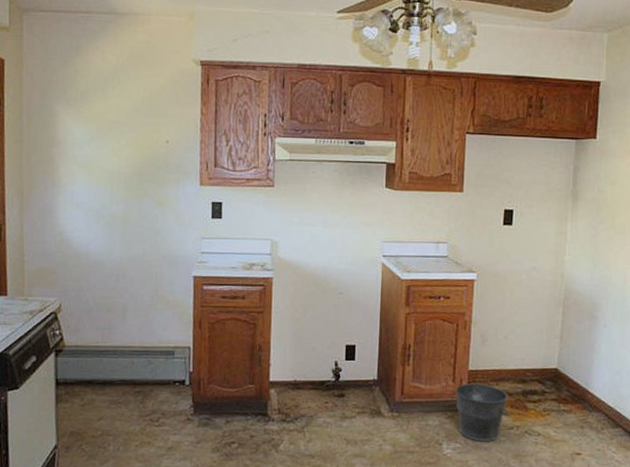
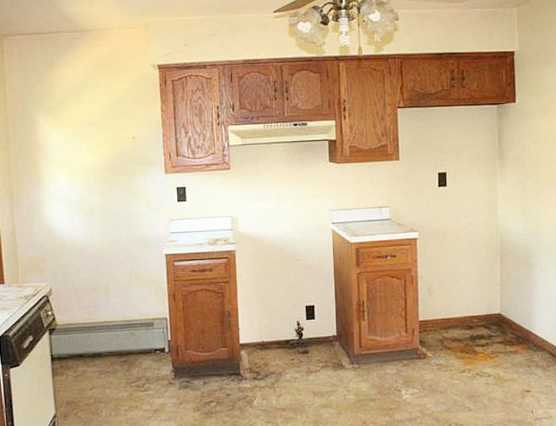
bucket: present [455,383,511,442] -> none [408,332,462,386]

